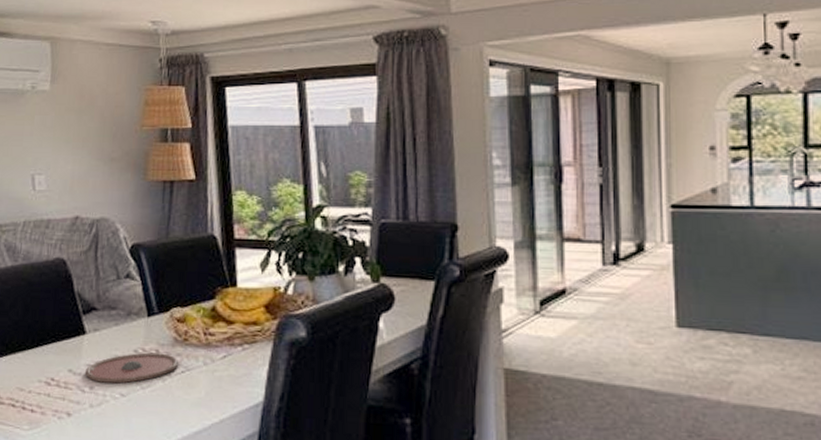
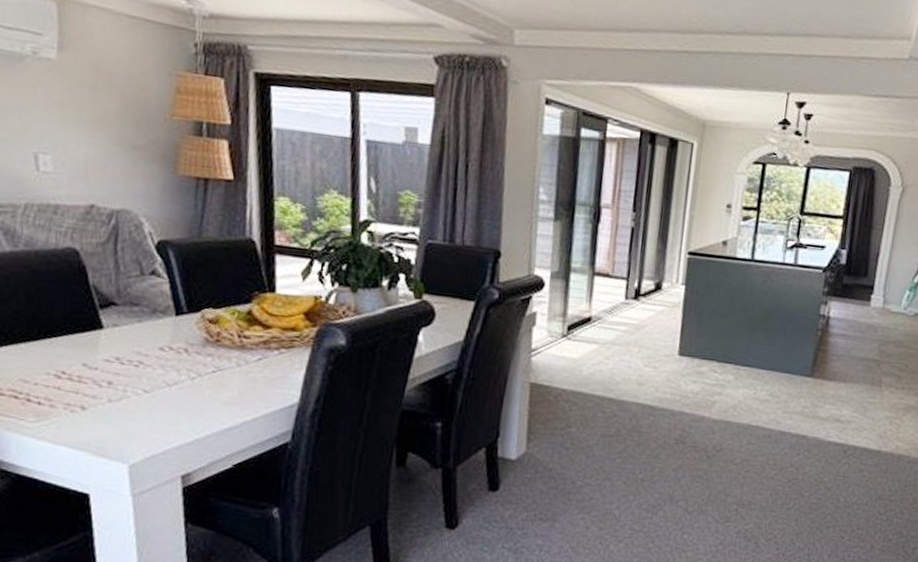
plate: present [84,352,179,384] -> none [102,350,210,381]

